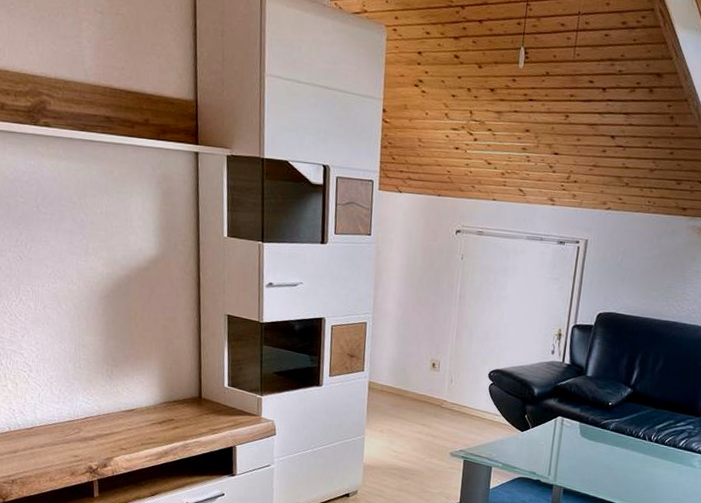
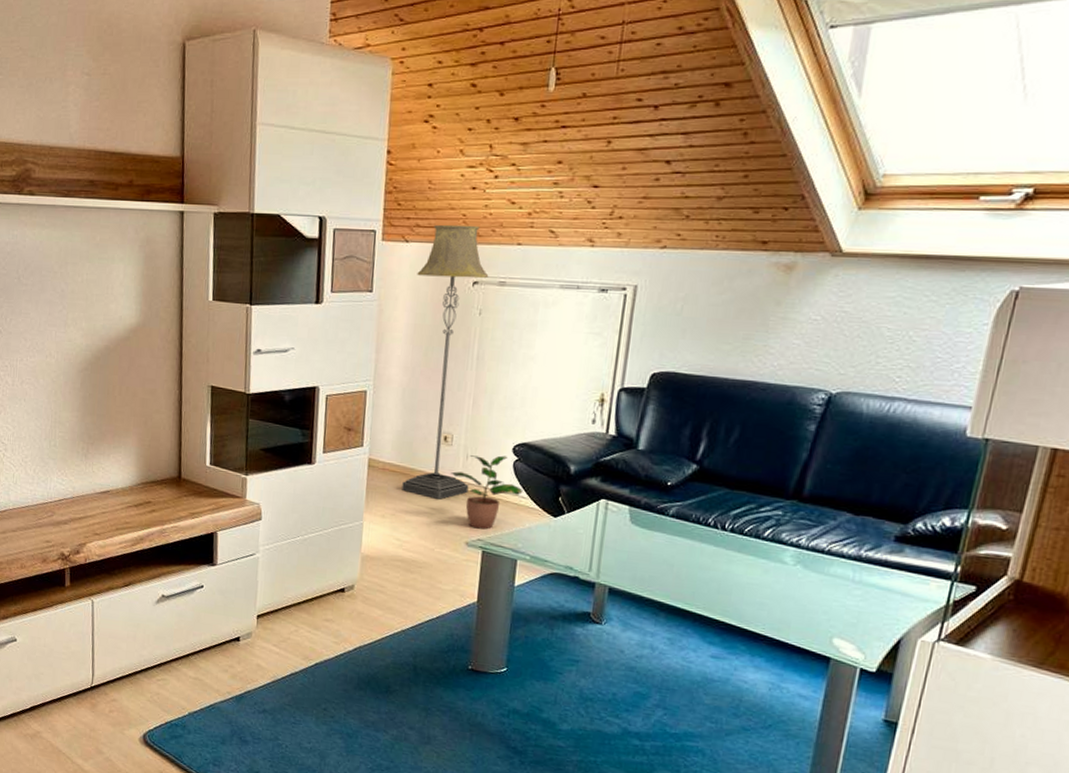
floor lamp: none [397,179,469,417] -> present [402,224,489,499]
potted plant: none [438,379,497,442] -> present [451,455,523,530]

